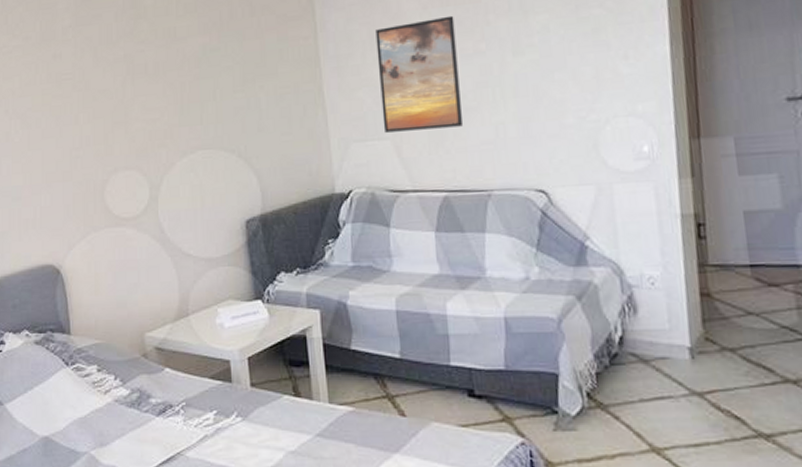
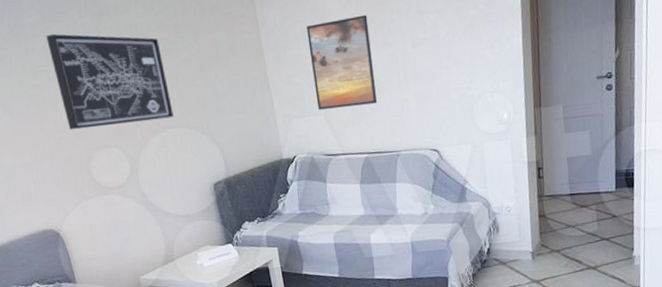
wall art: none [77,38,207,148] -> present [46,33,174,130]

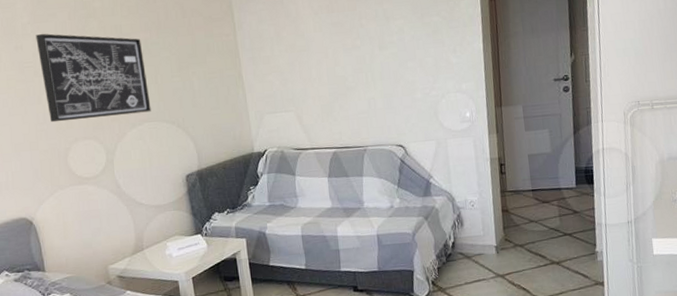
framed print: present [306,14,377,110] -> none [280,20,345,106]

